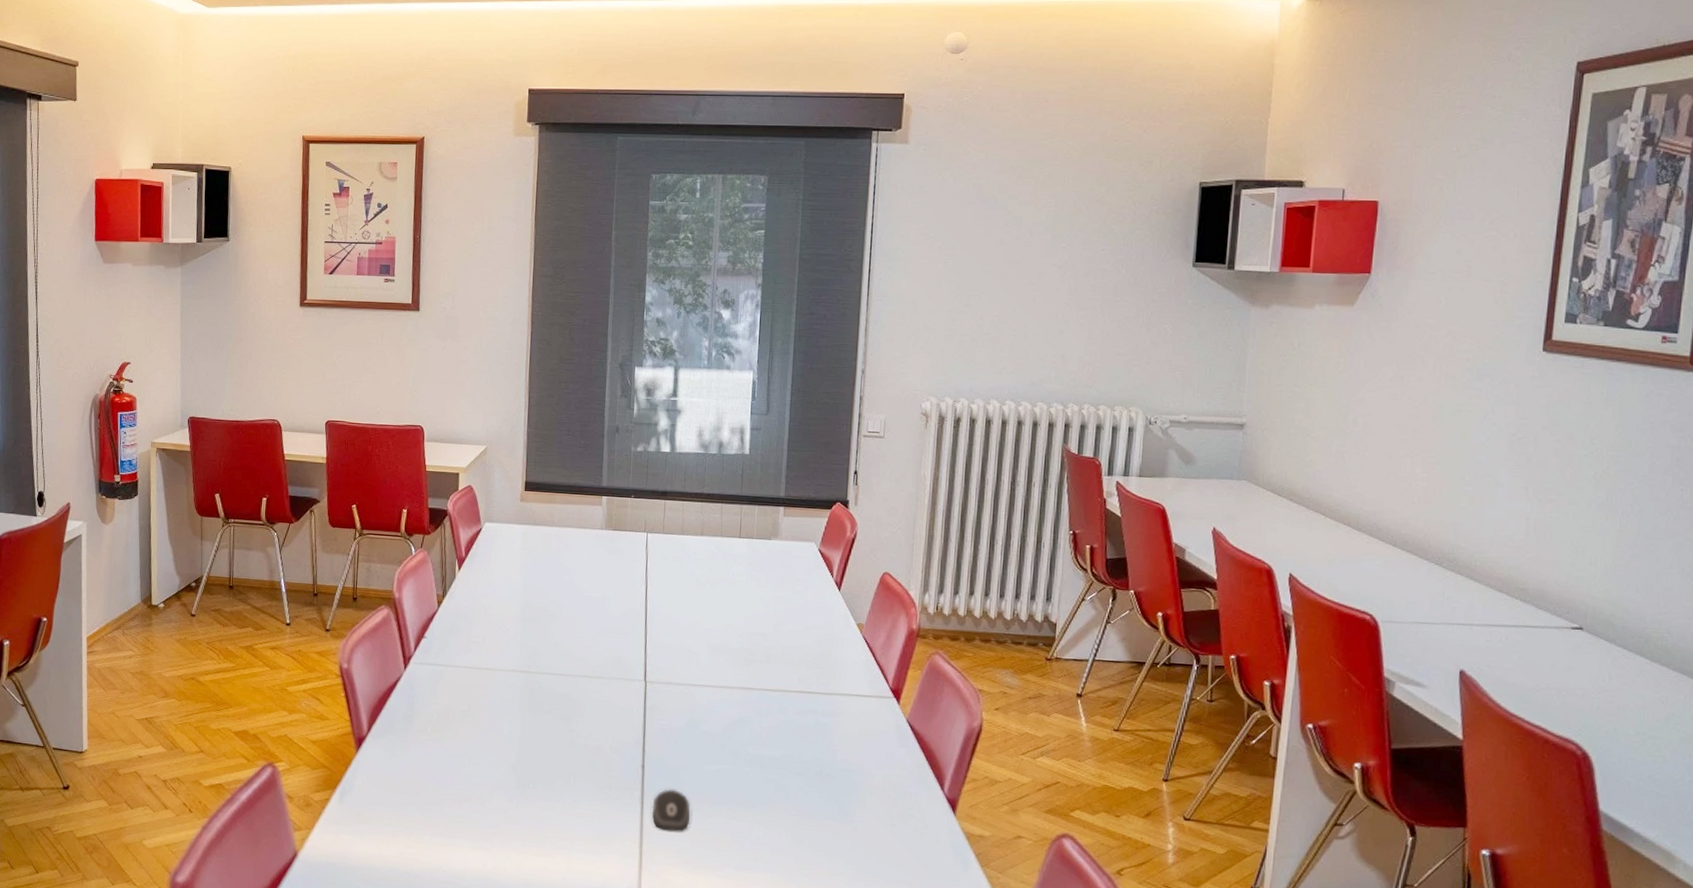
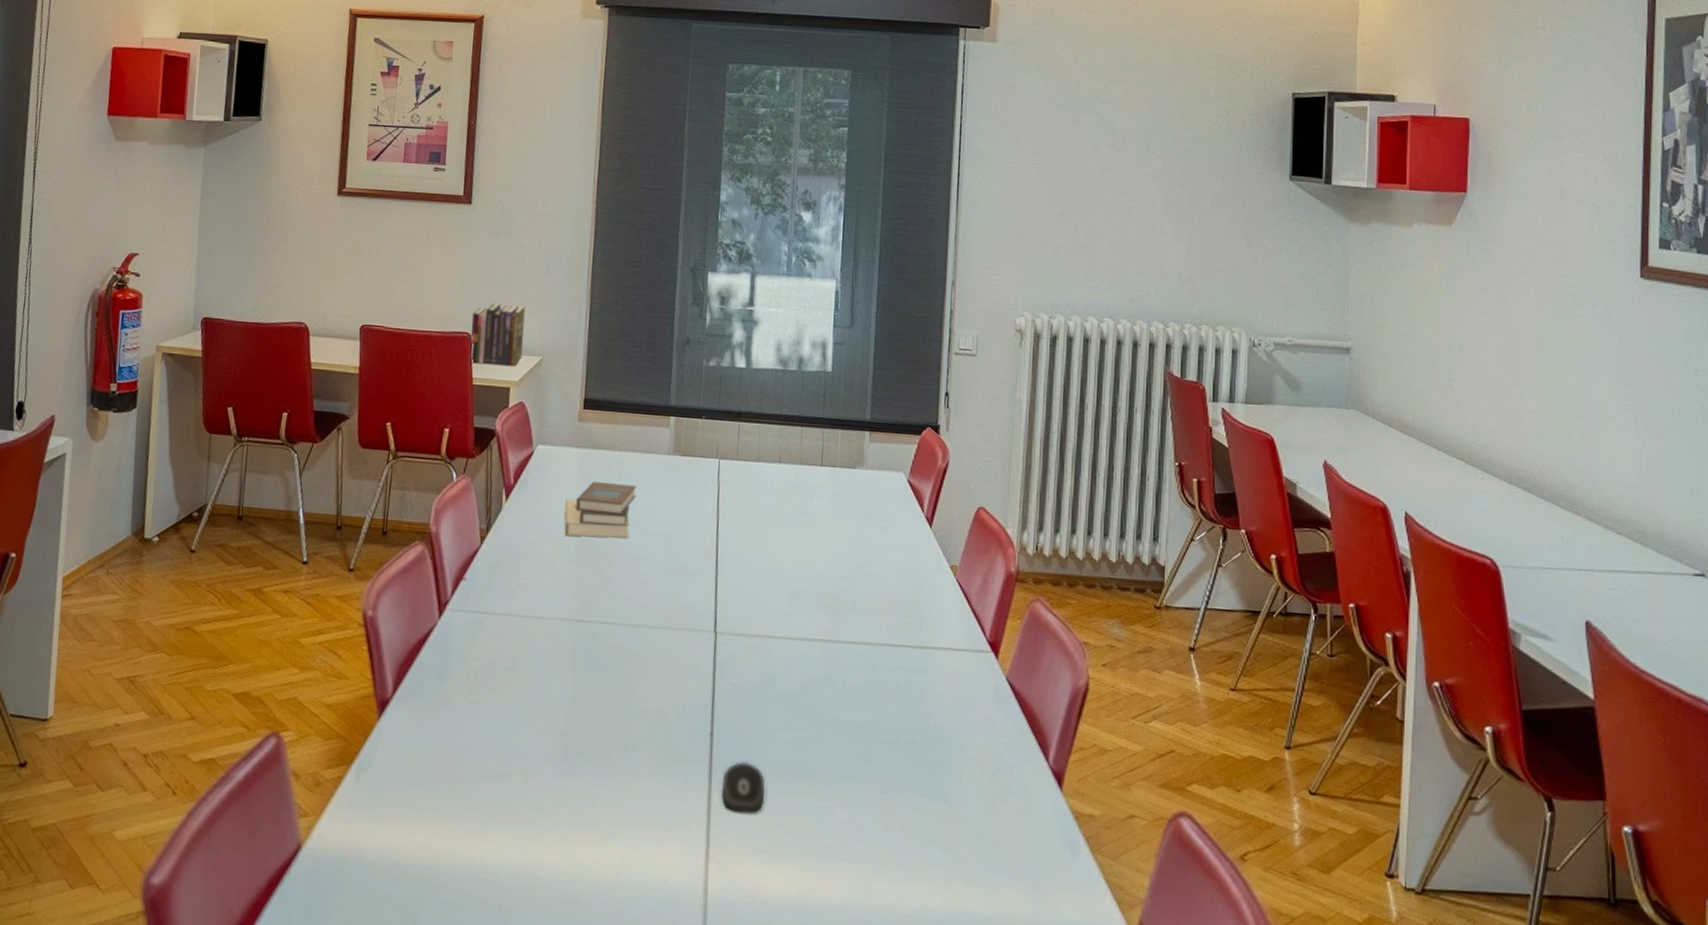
books: none [422,399,470,454] -> present [469,304,525,366]
books: none [510,554,574,602] -> present [564,482,637,538]

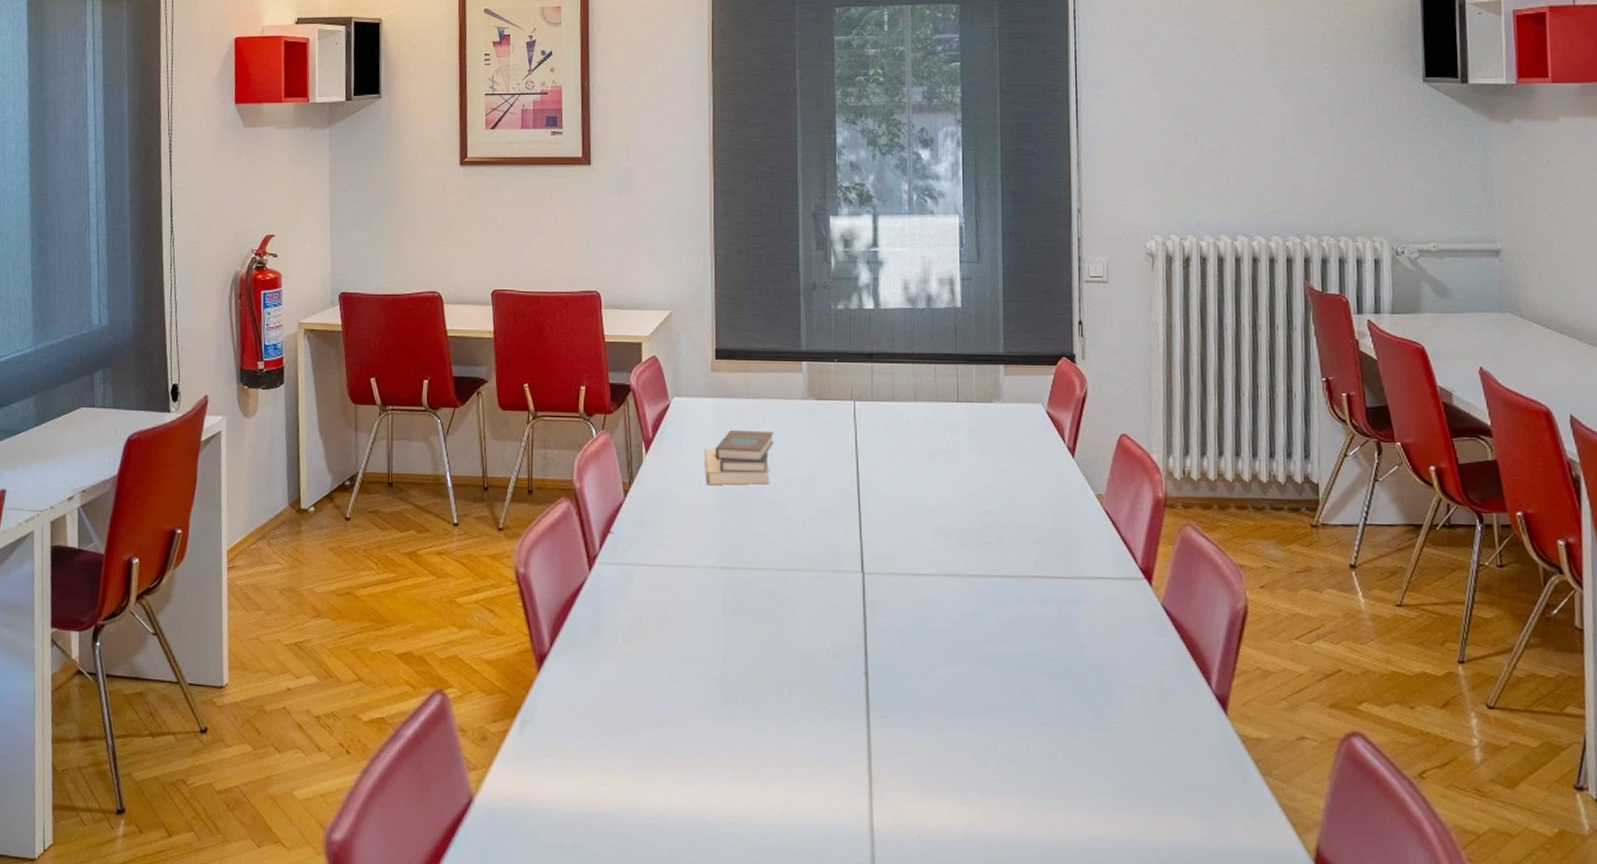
books: present [469,304,525,366] -> none [599,261,652,321]
computer mouse: present [720,760,765,813] -> none [879,698,925,750]

